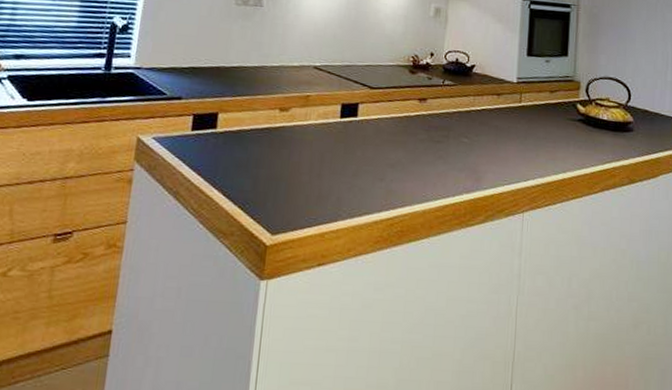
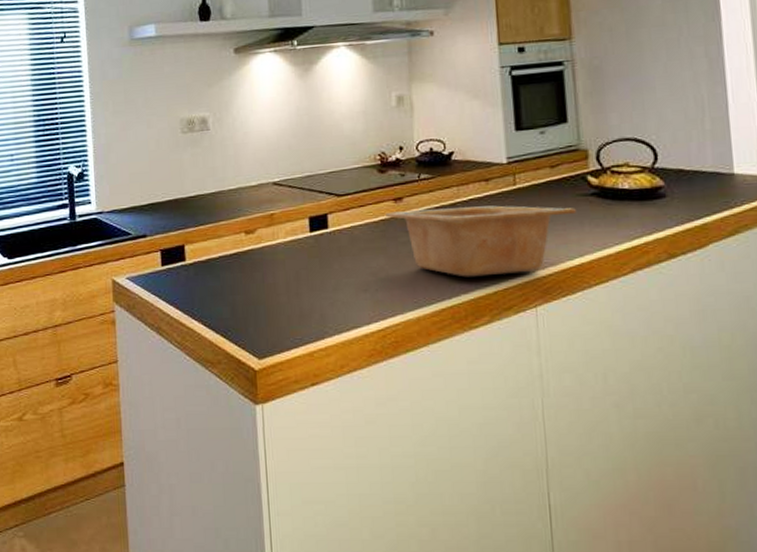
serving bowl: none [410,110,566,181] -> present [386,205,577,277]

